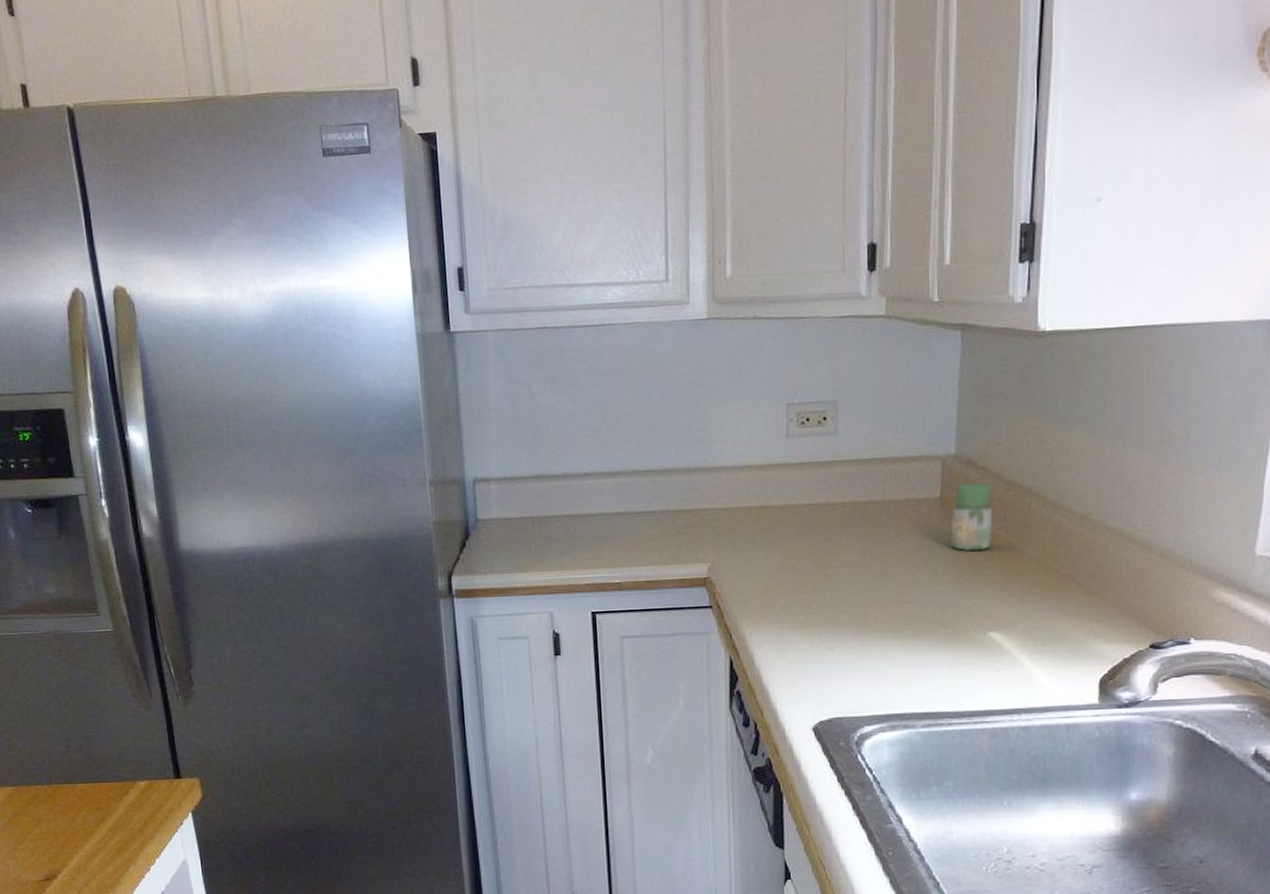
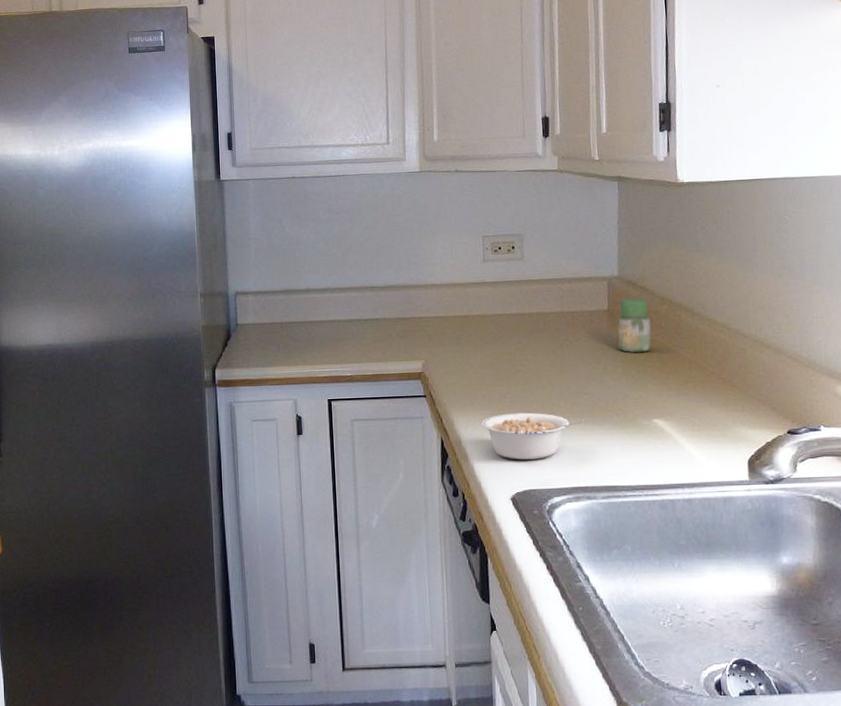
legume: none [778,625,906,683] -> present [480,412,585,460]

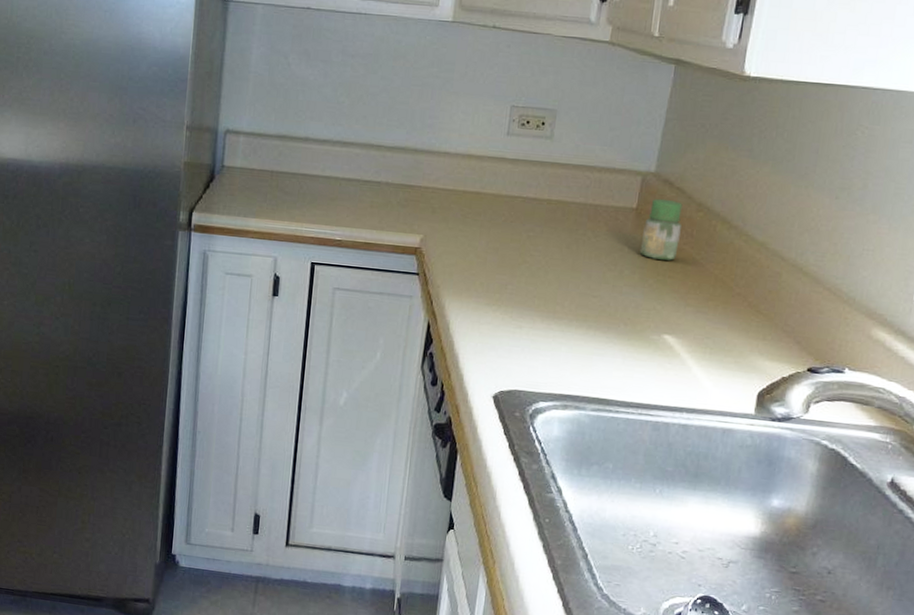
legume: present [480,412,585,460] -> none [473,305,589,360]

